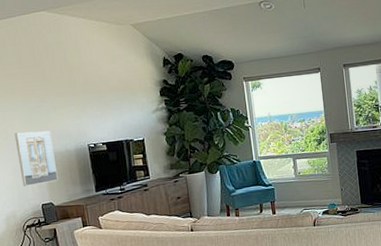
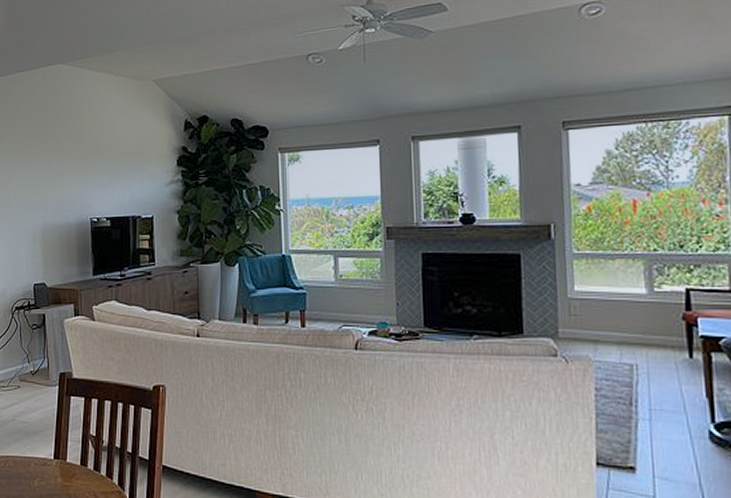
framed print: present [14,131,59,187] -> none [15,198,55,261]

